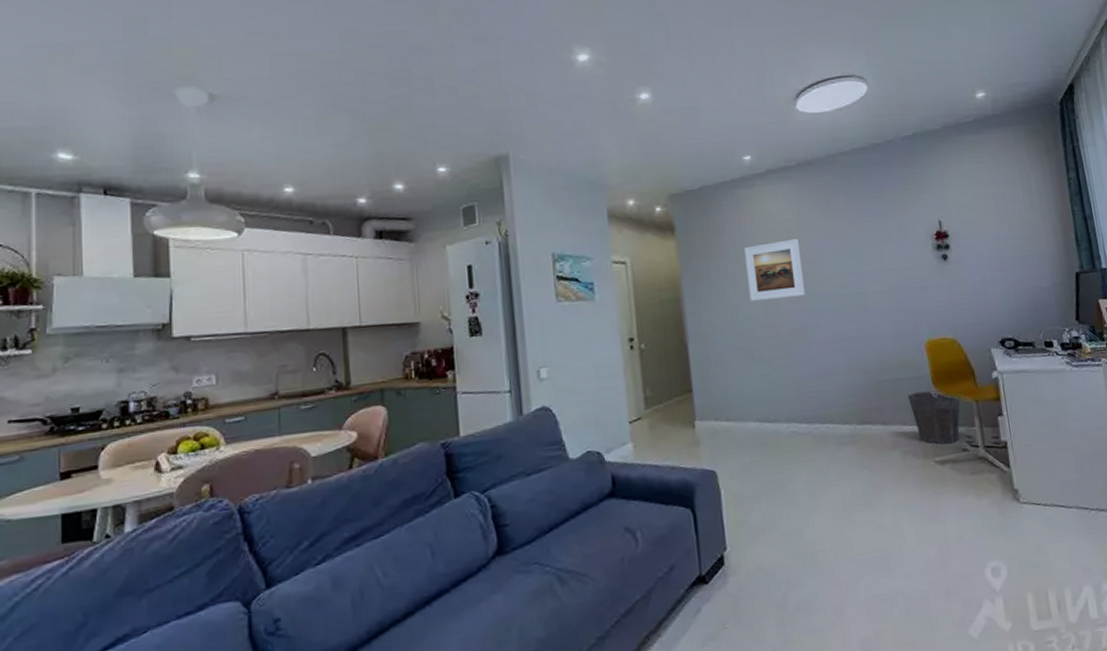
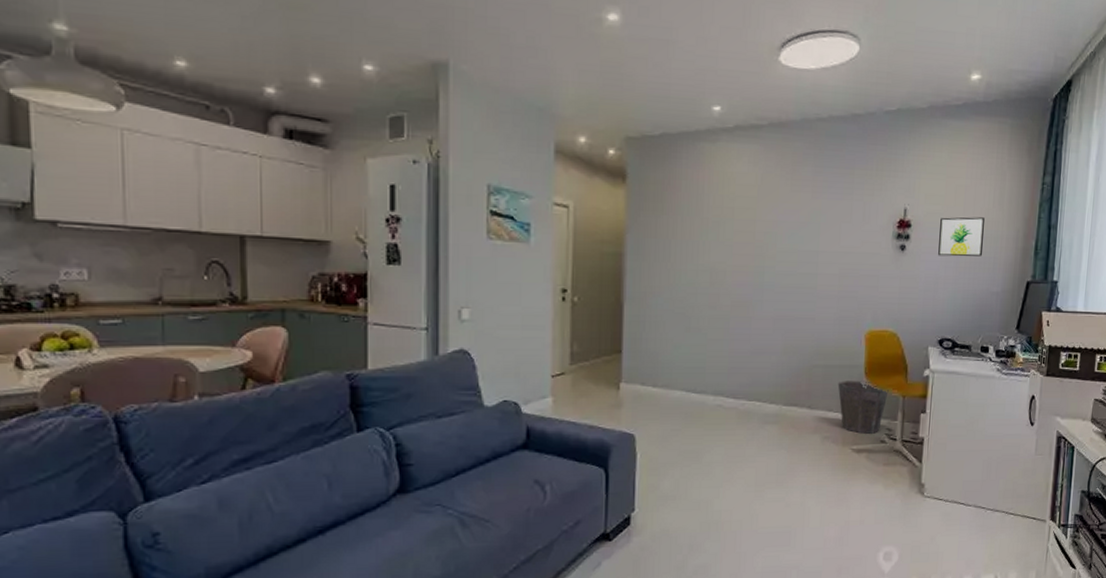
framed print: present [744,239,805,301] -> none [696,206,757,268]
wall art: none [976,218,1024,260] -> present [938,217,985,257]

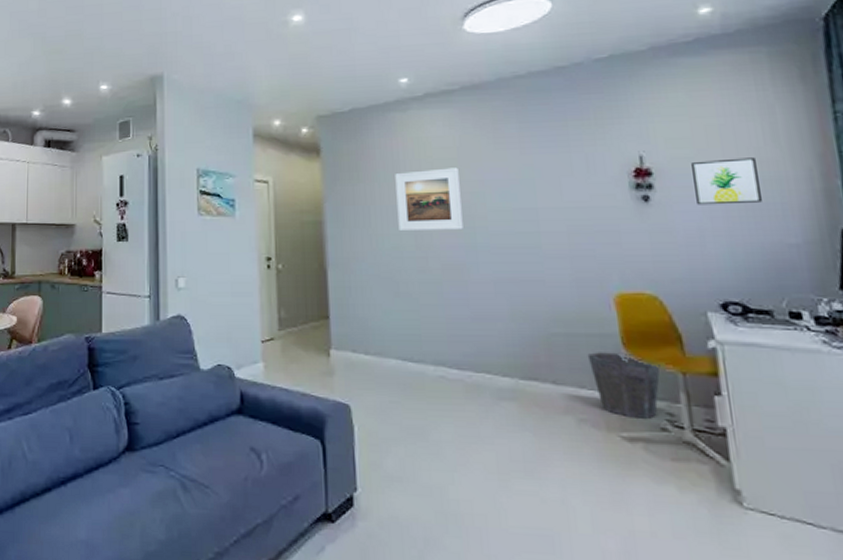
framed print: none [696,206,757,268] -> present [395,167,463,230]

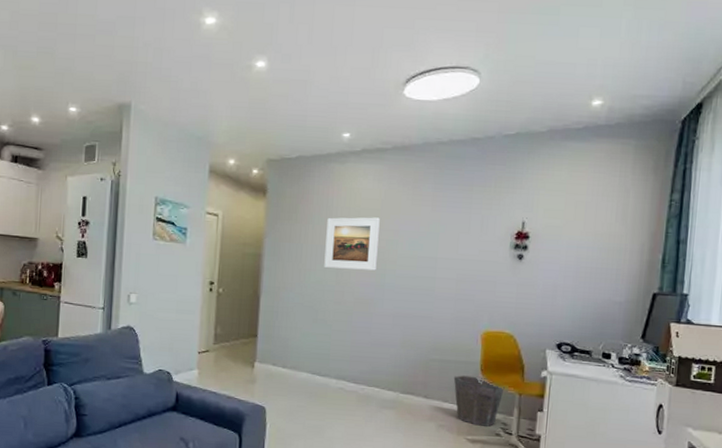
wall art: present [691,157,762,205] -> none [557,230,606,268]

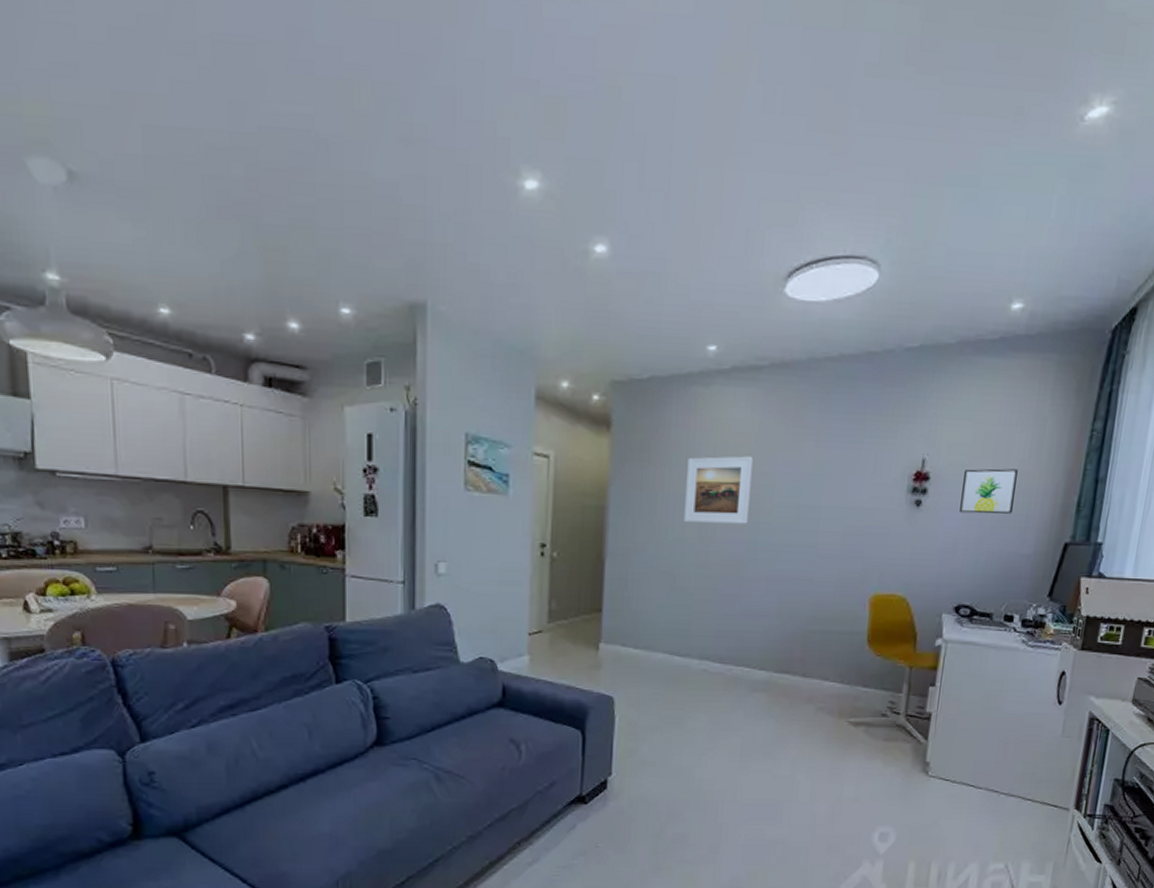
waste bin: present [453,375,505,427] -> none [836,648,894,706]
wall art: none [557,230,606,268] -> present [959,468,1018,514]

